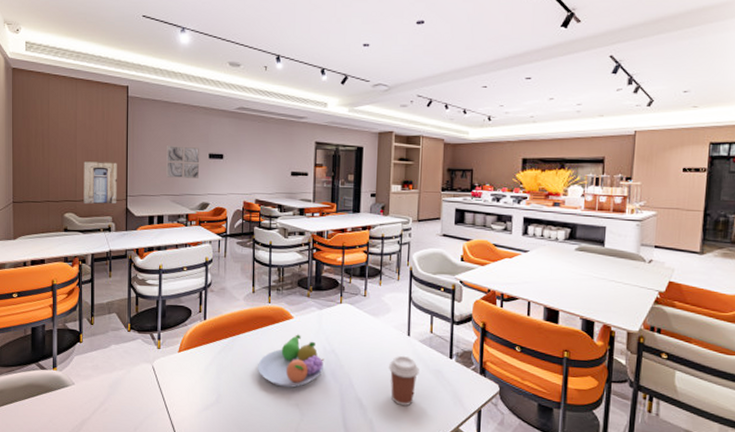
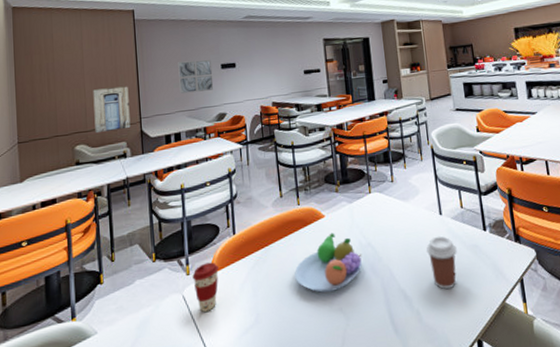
coffee cup: none [163,341,187,384] -> present [192,262,219,312]

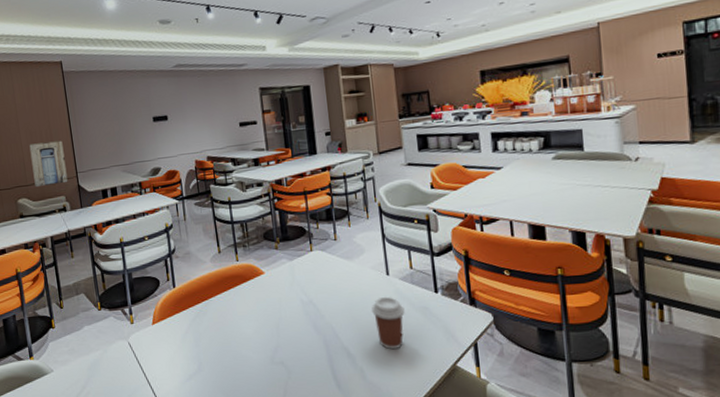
wall art: present [178,60,214,94] -> none [109,112,147,148]
coffee cup: present [192,262,219,312] -> none [136,313,161,358]
fruit bowl: present [294,232,362,293] -> none [235,289,304,346]

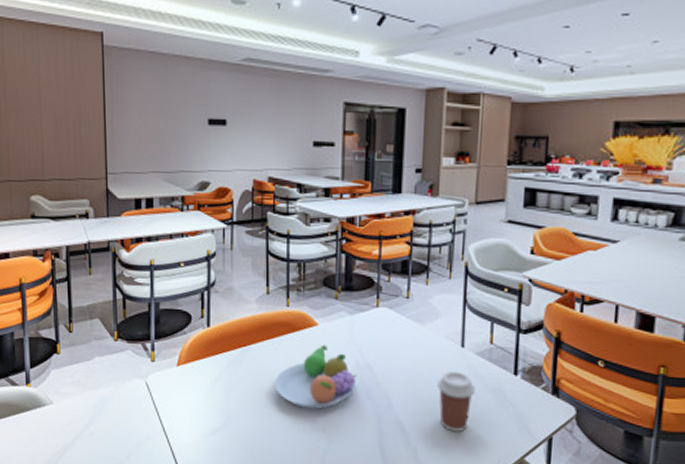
wall art: present [29,140,68,188] -> none [51,130,95,185]
fruit bowl: none [235,289,304,346] -> present [275,344,357,409]

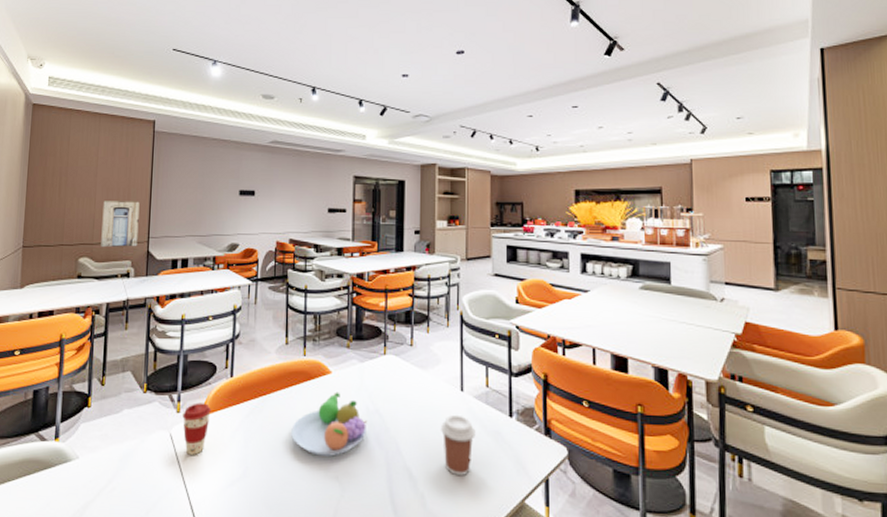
wall art: none [51,130,95,185] -> present [101,201,140,248]
coffee cup: none [158,352,188,404] -> present [182,403,211,455]

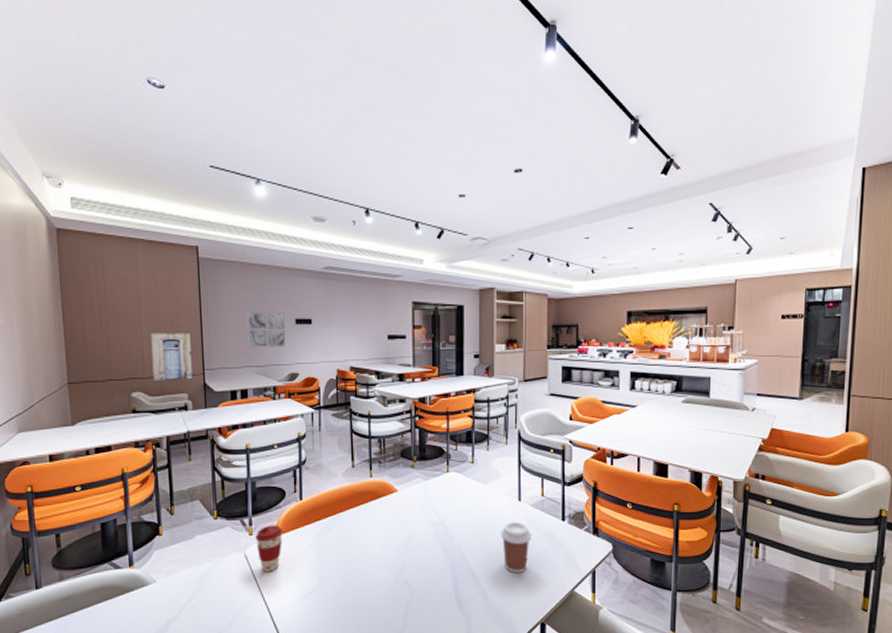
wall art: none [193,182,230,217] -> present [247,311,286,347]
fruit bowl: present [291,392,368,457] -> none [362,508,433,565]

